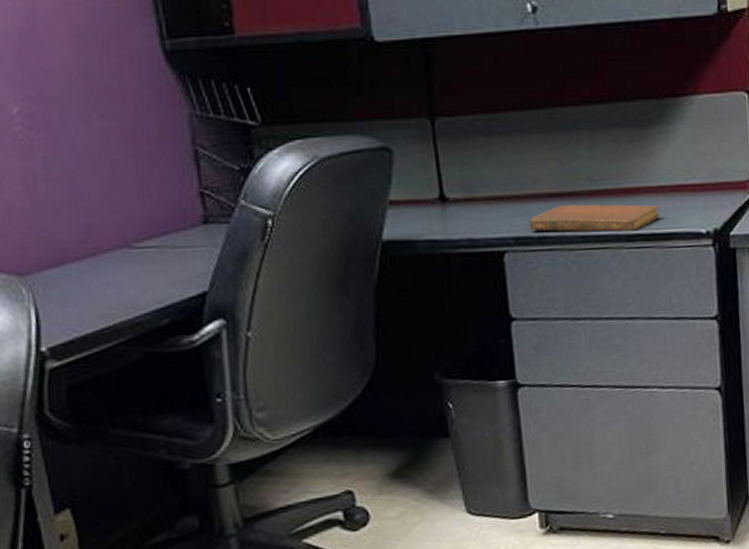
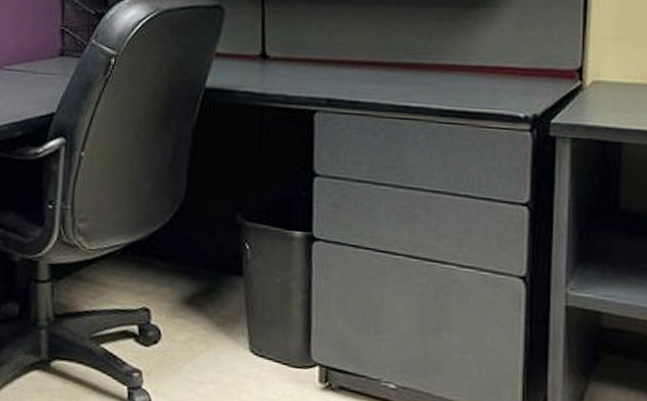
notebook: present [529,204,659,232] -> none [342,74,475,107]

